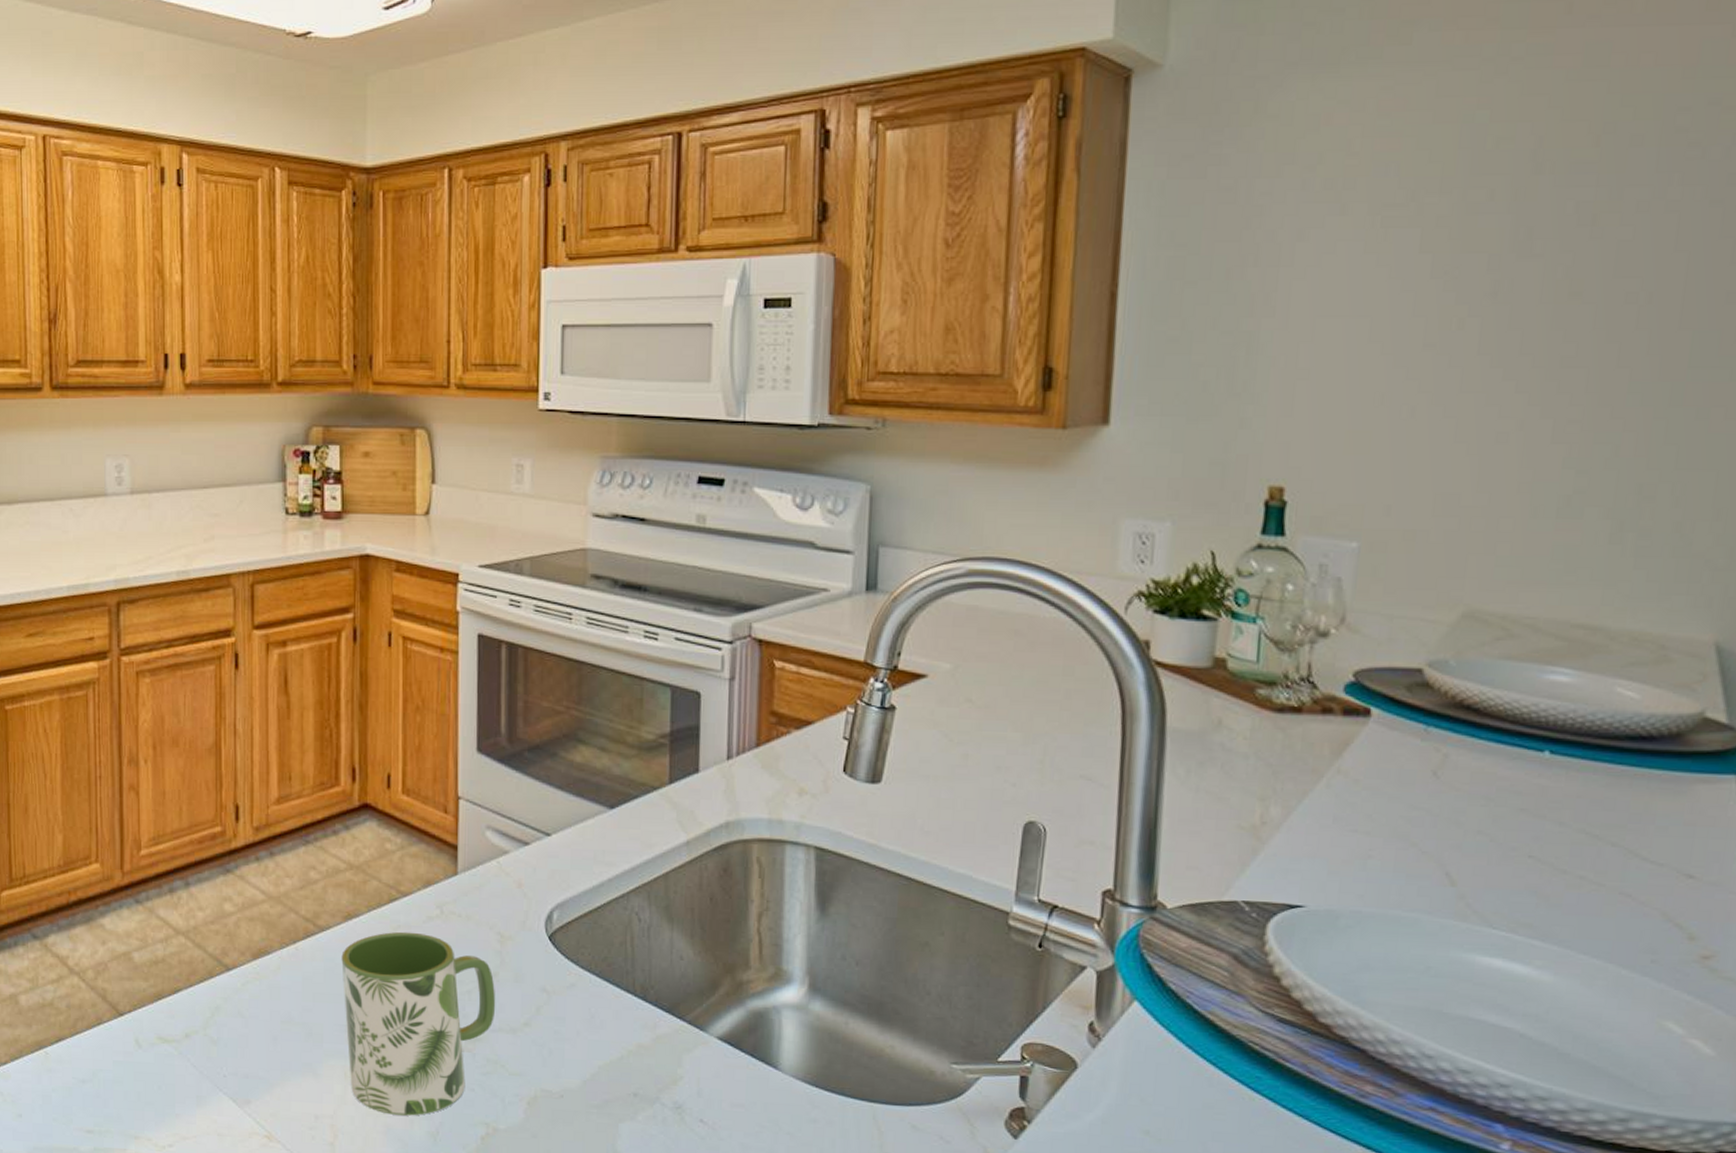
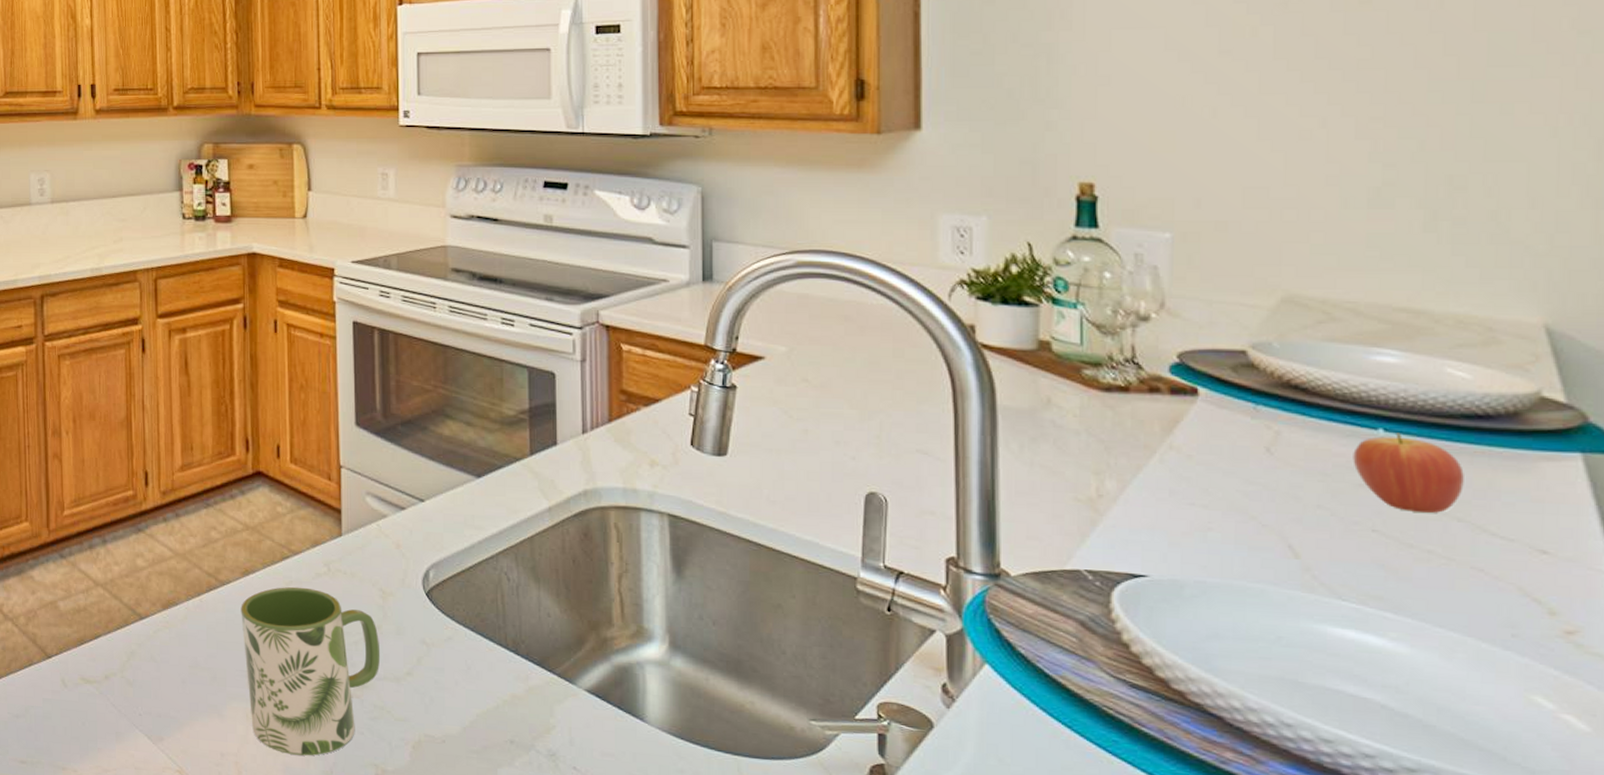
fruit: none [1516,755,1623,838] -> present [1353,433,1464,513]

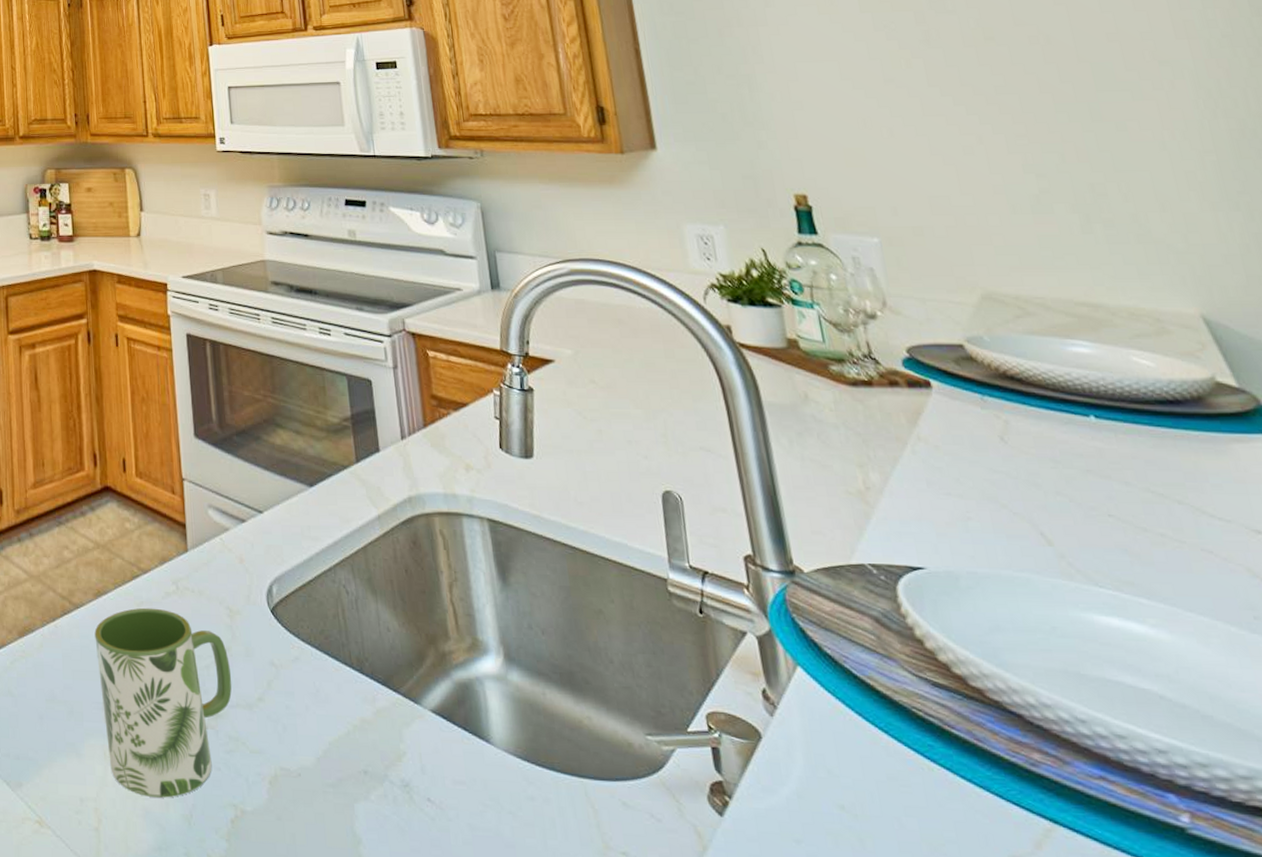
fruit: present [1353,433,1464,513] -> none [1074,419,1175,496]

